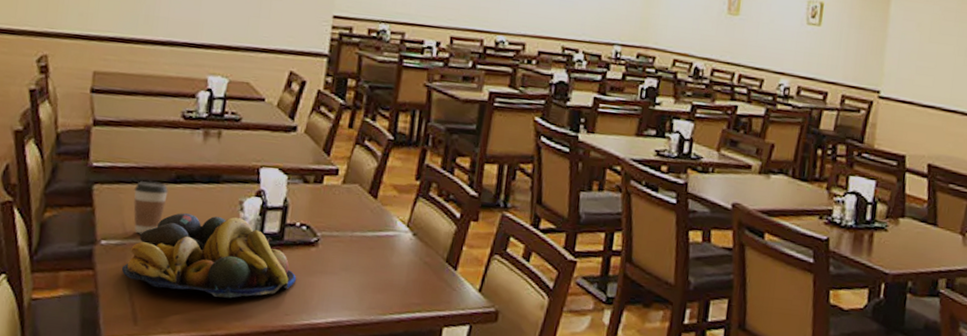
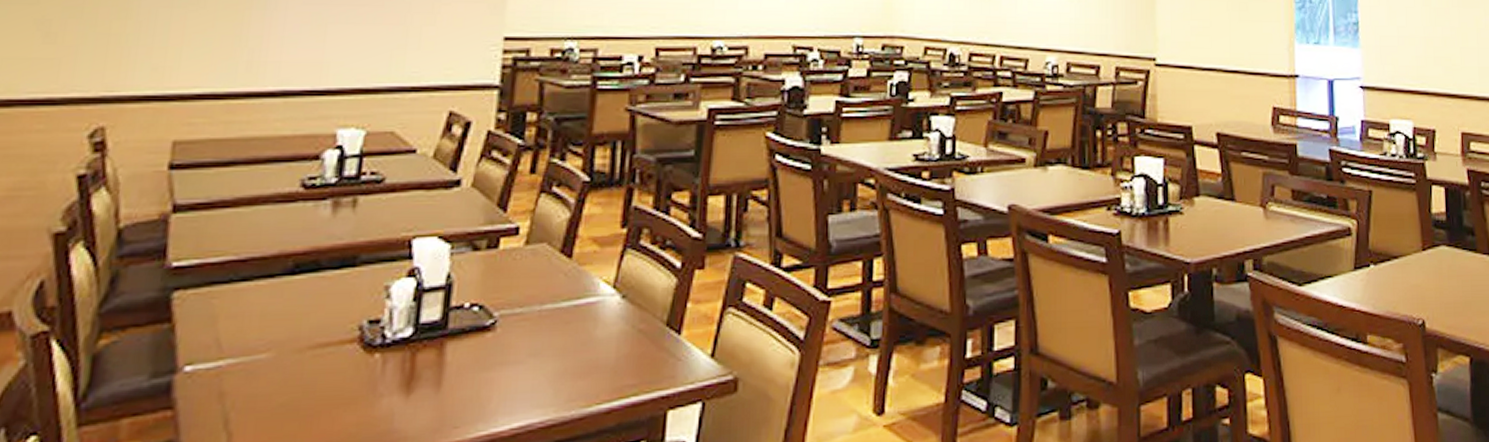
fruit bowl: present [121,213,296,298] -> none [215,308,467,420]
coffee cup: present [133,181,168,234] -> none [232,276,283,350]

